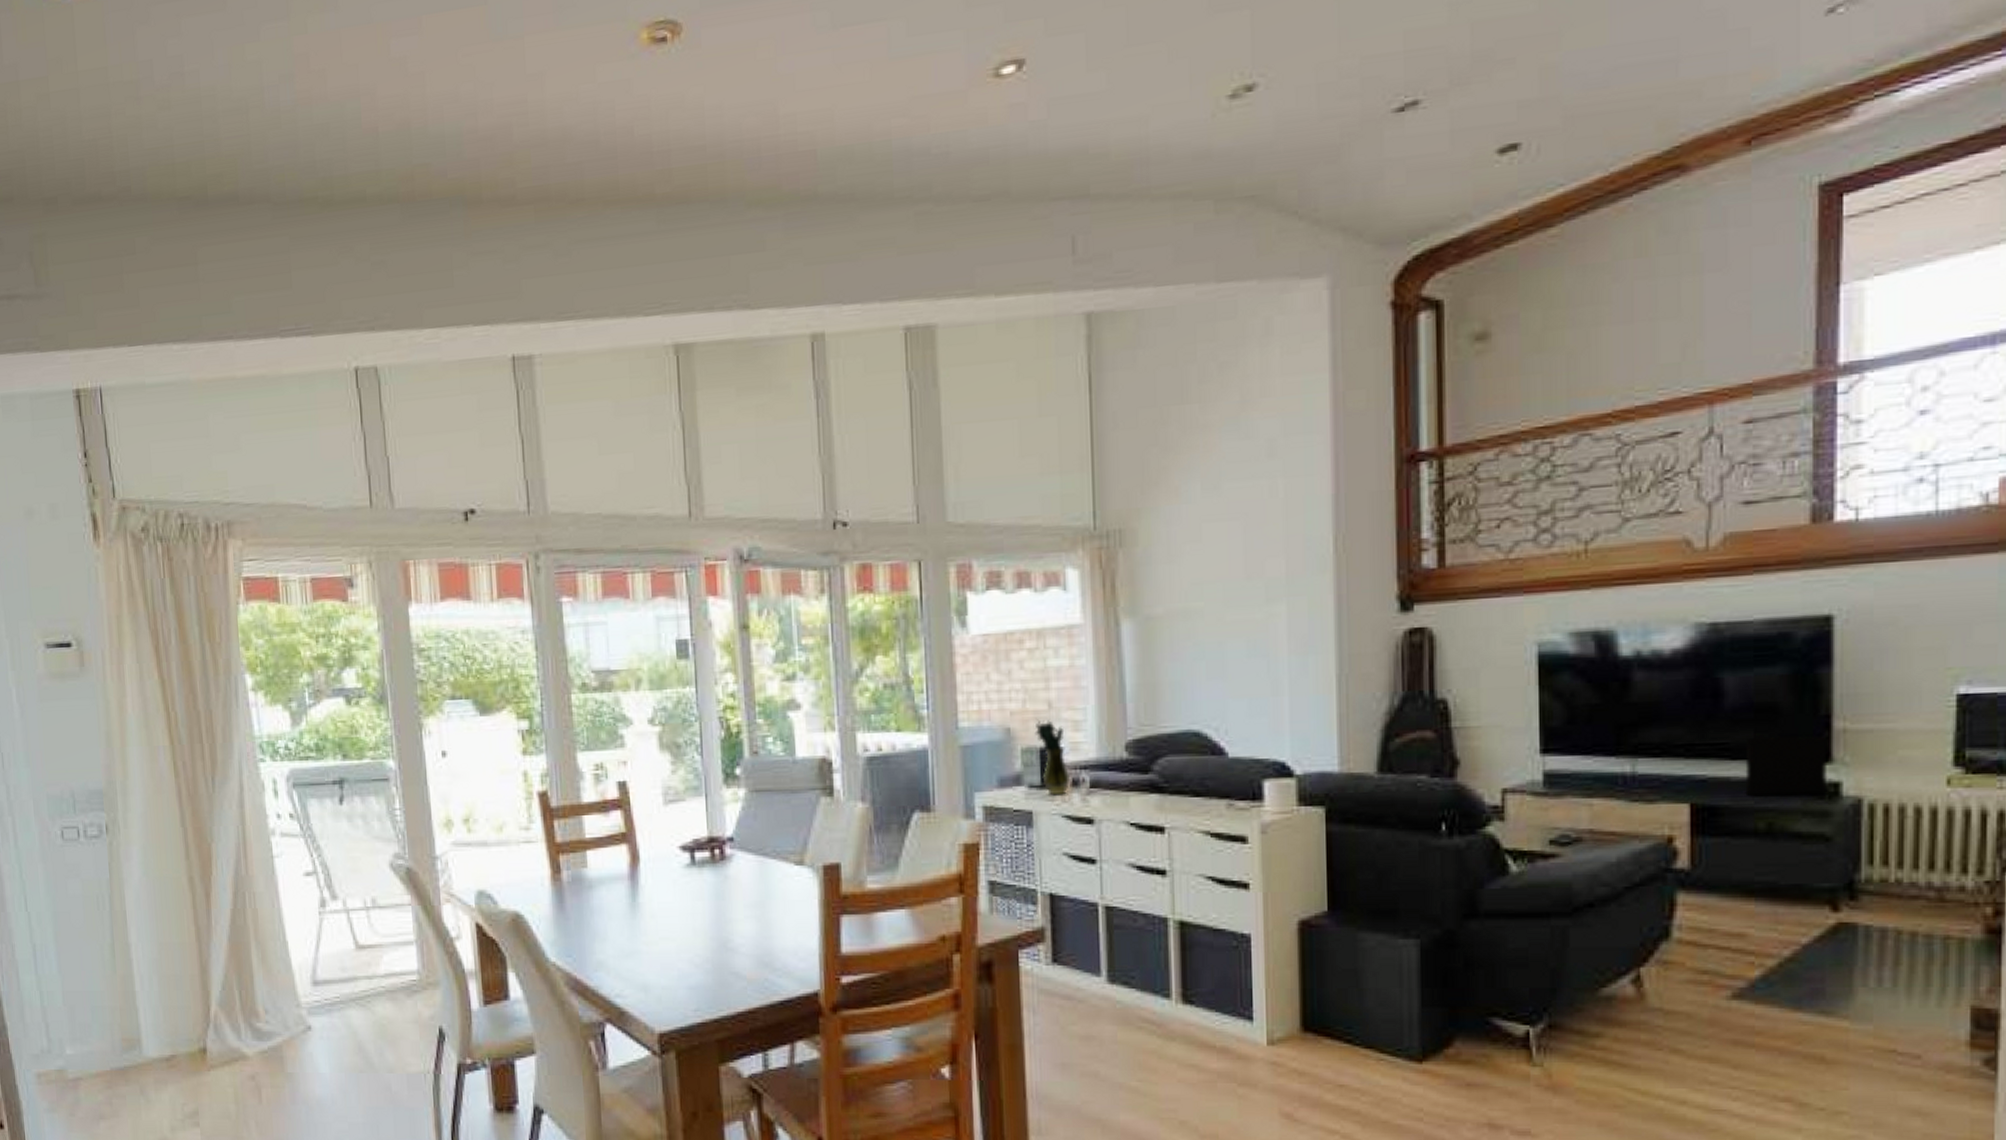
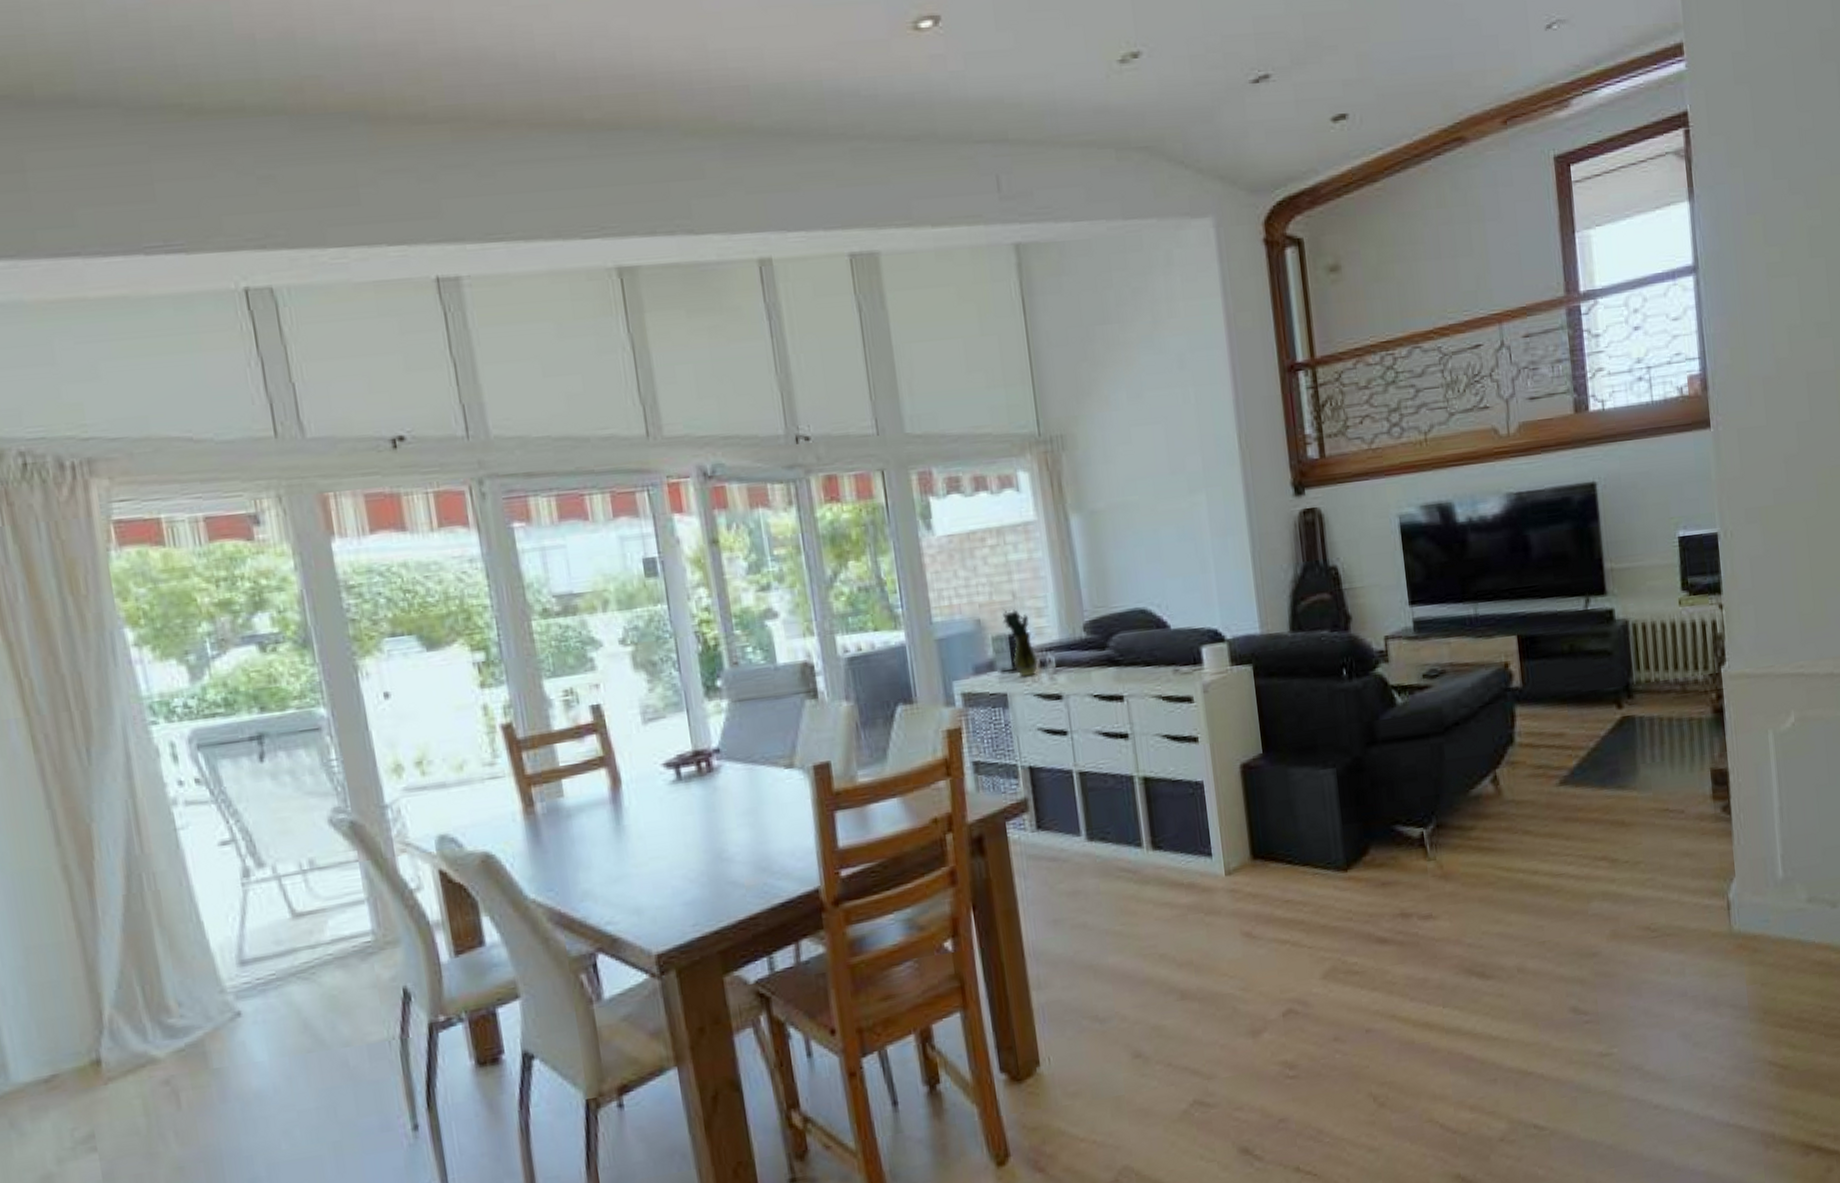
speaker: present [1745,735,1828,798] -> none [1549,575,1606,626]

